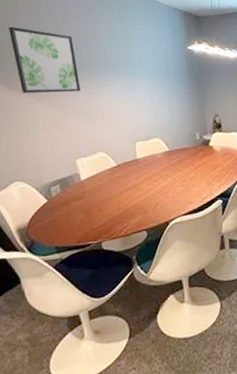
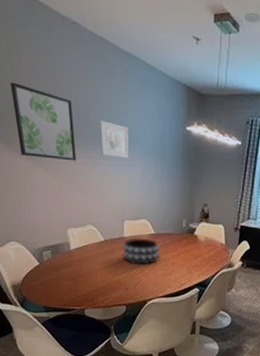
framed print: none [101,50,135,83] -> present [99,120,129,158]
decorative bowl: none [136,157,176,185] -> present [122,238,159,265]

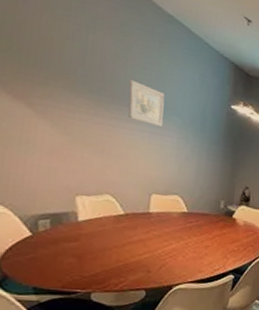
wall art: present [11,82,76,161] -> none [12,12,97,120]
decorative bowl: present [122,238,159,265] -> none [146,214,192,246]

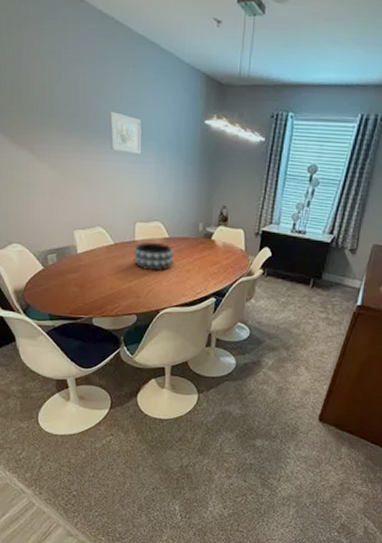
decorative bowl: none [146,214,192,246] -> present [133,241,174,272]

